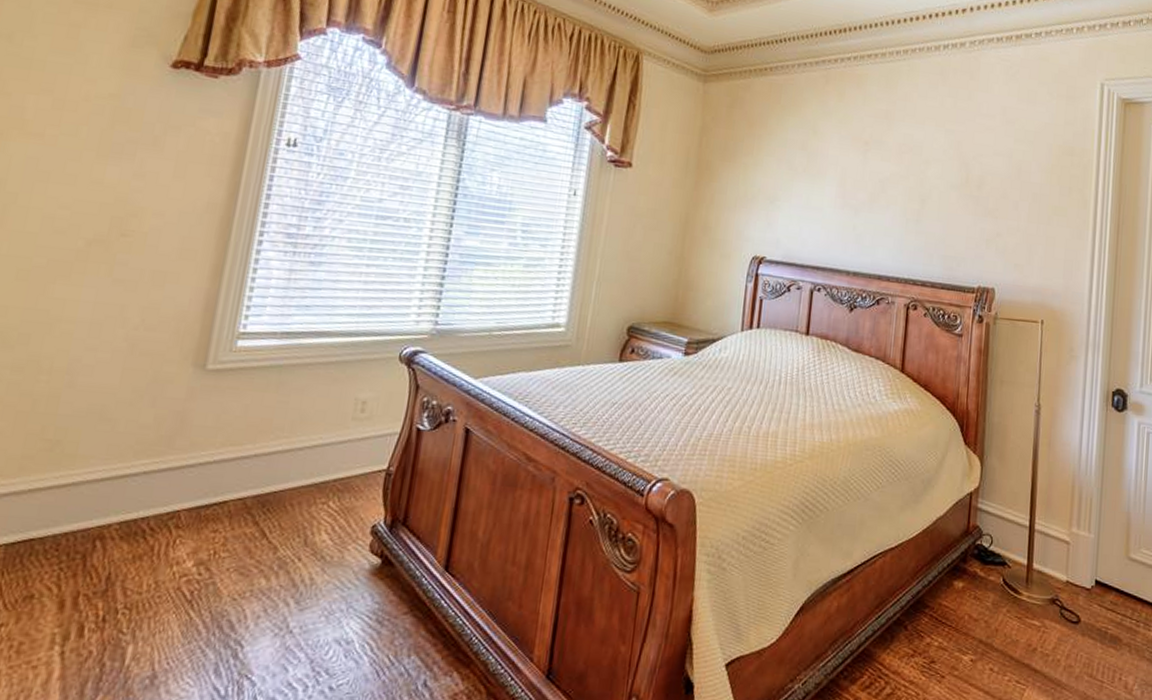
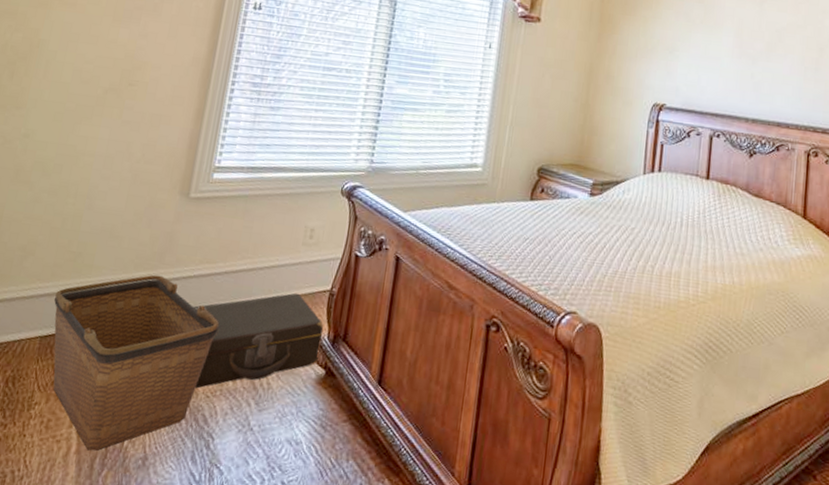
bicycle basket: none [23,462,248,675] -> present [53,274,219,452]
suitcase: none [213,474,379,591] -> present [193,292,323,389]

